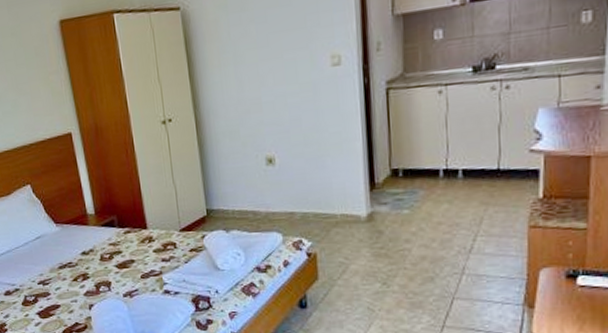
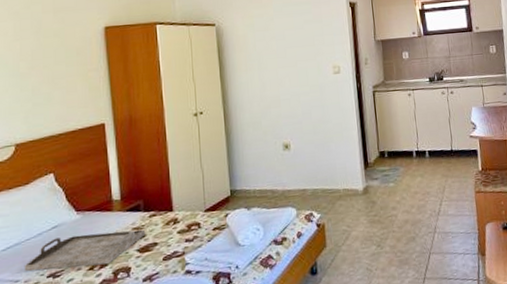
serving tray: none [17,245,122,277] -> present [24,229,146,271]

